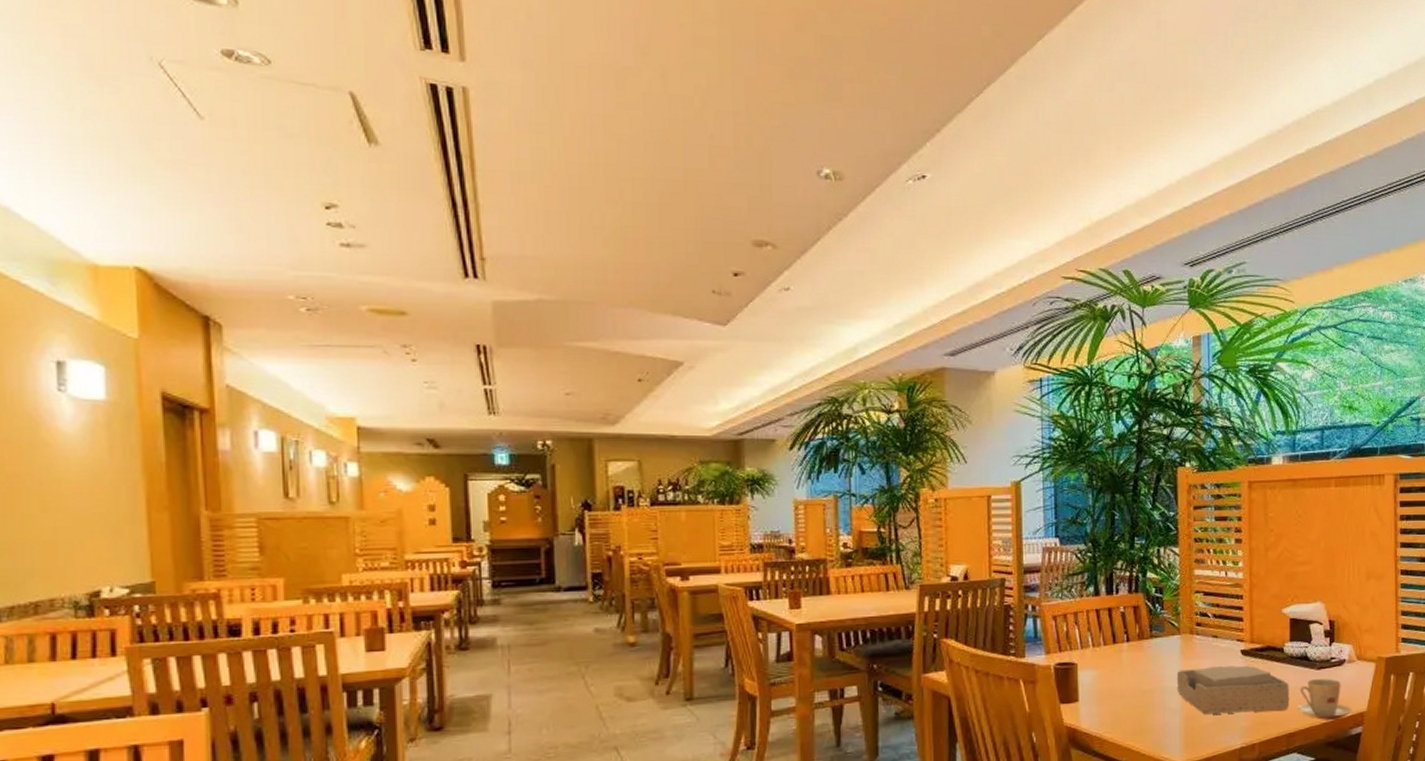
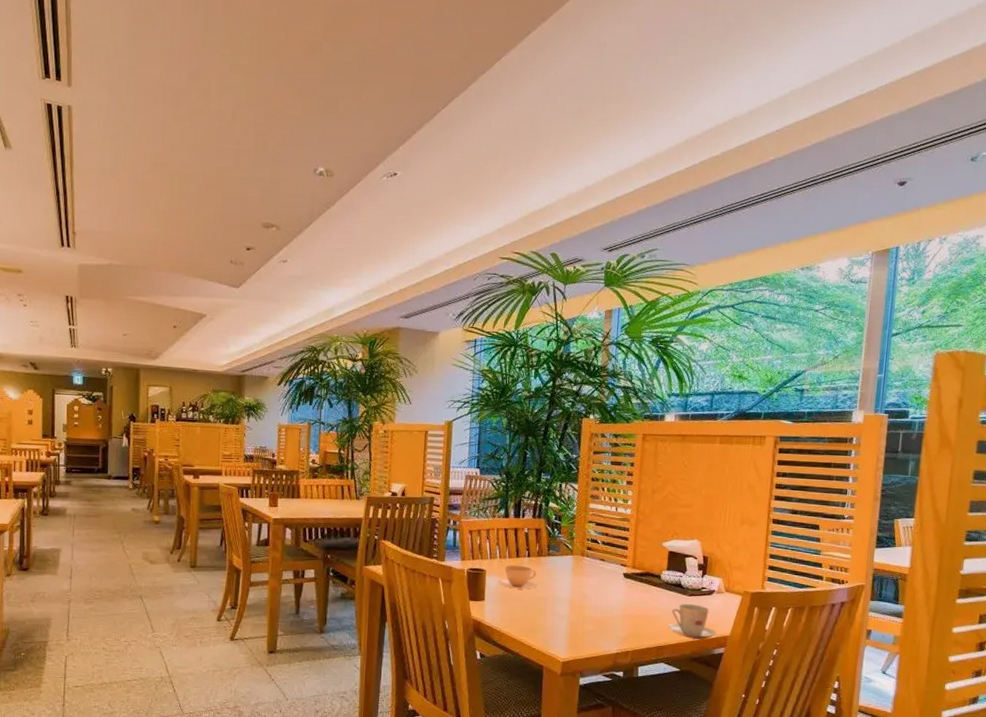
teacup: none [1094,653,1141,683] -> present [498,565,538,589]
napkin holder: present [1176,665,1290,715] -> none [566,584,663,626]

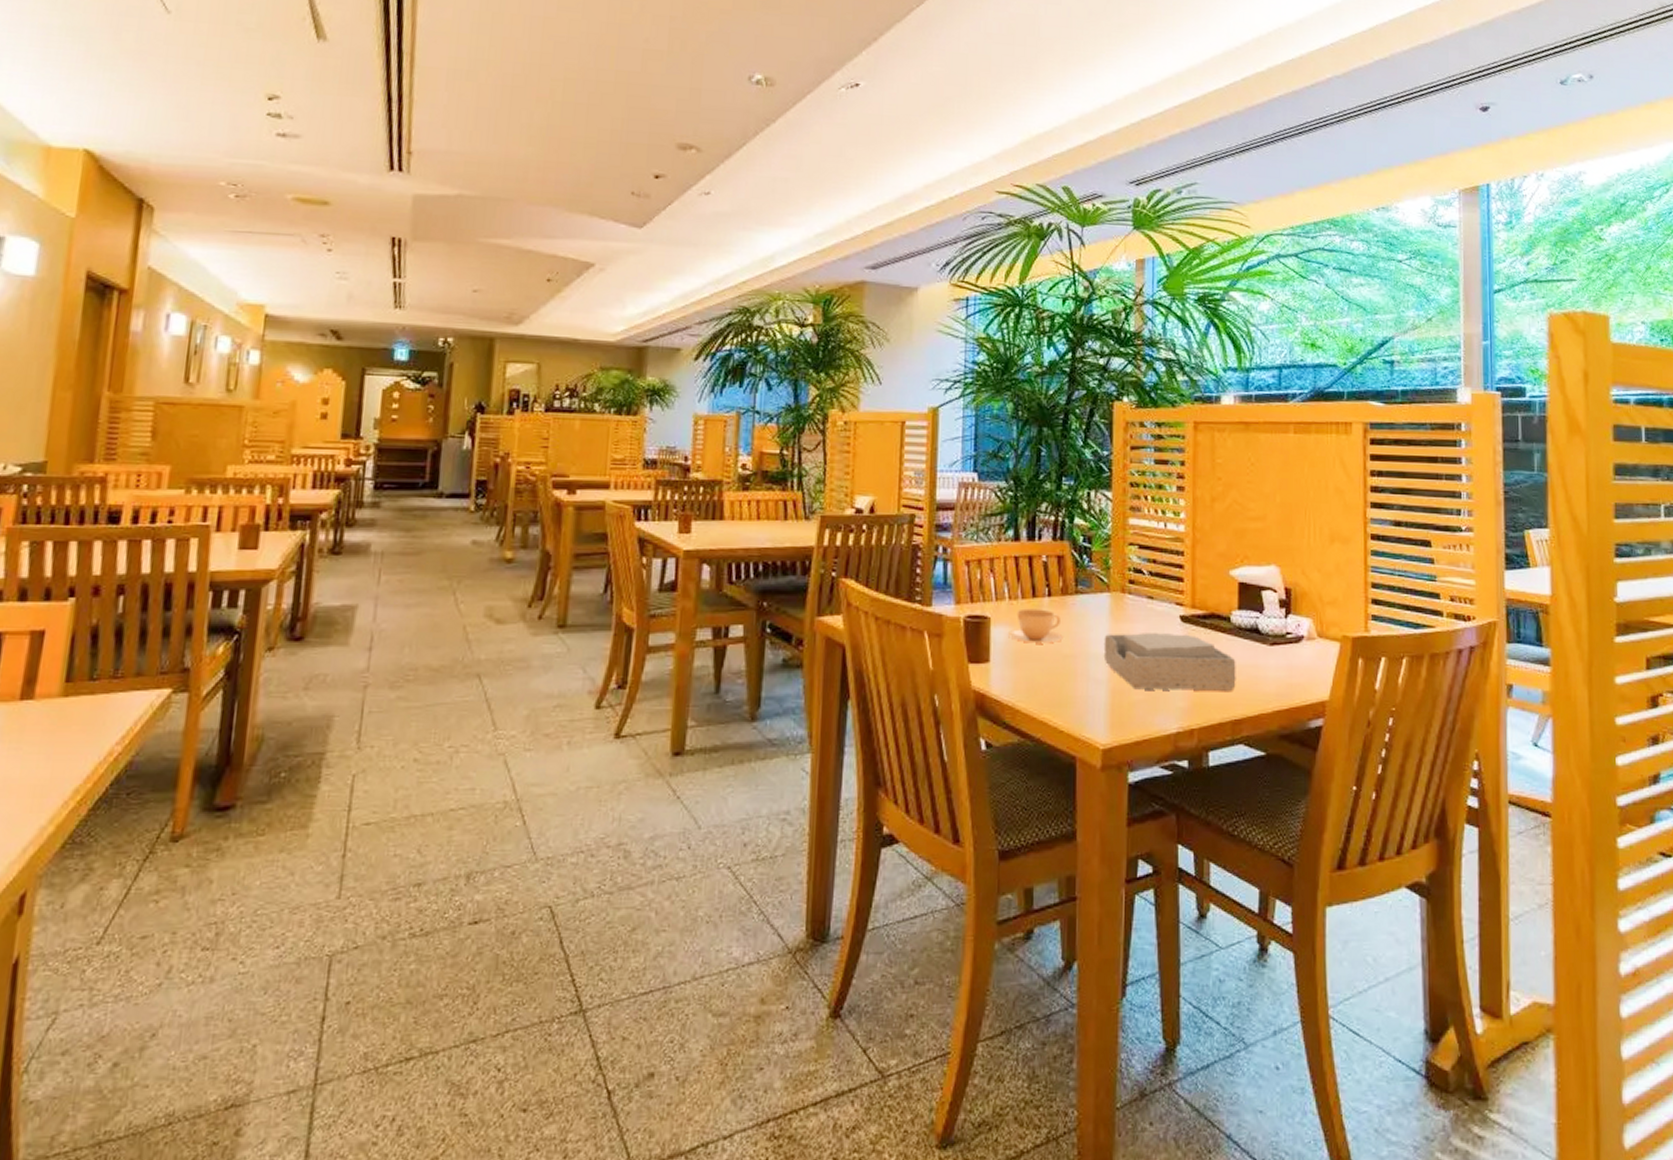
napkin holder: none [566,584,663,626] -> present [1103,633,1236,691]
teacup: present [668,603,718,639] -> none [1245,655,1313,707]

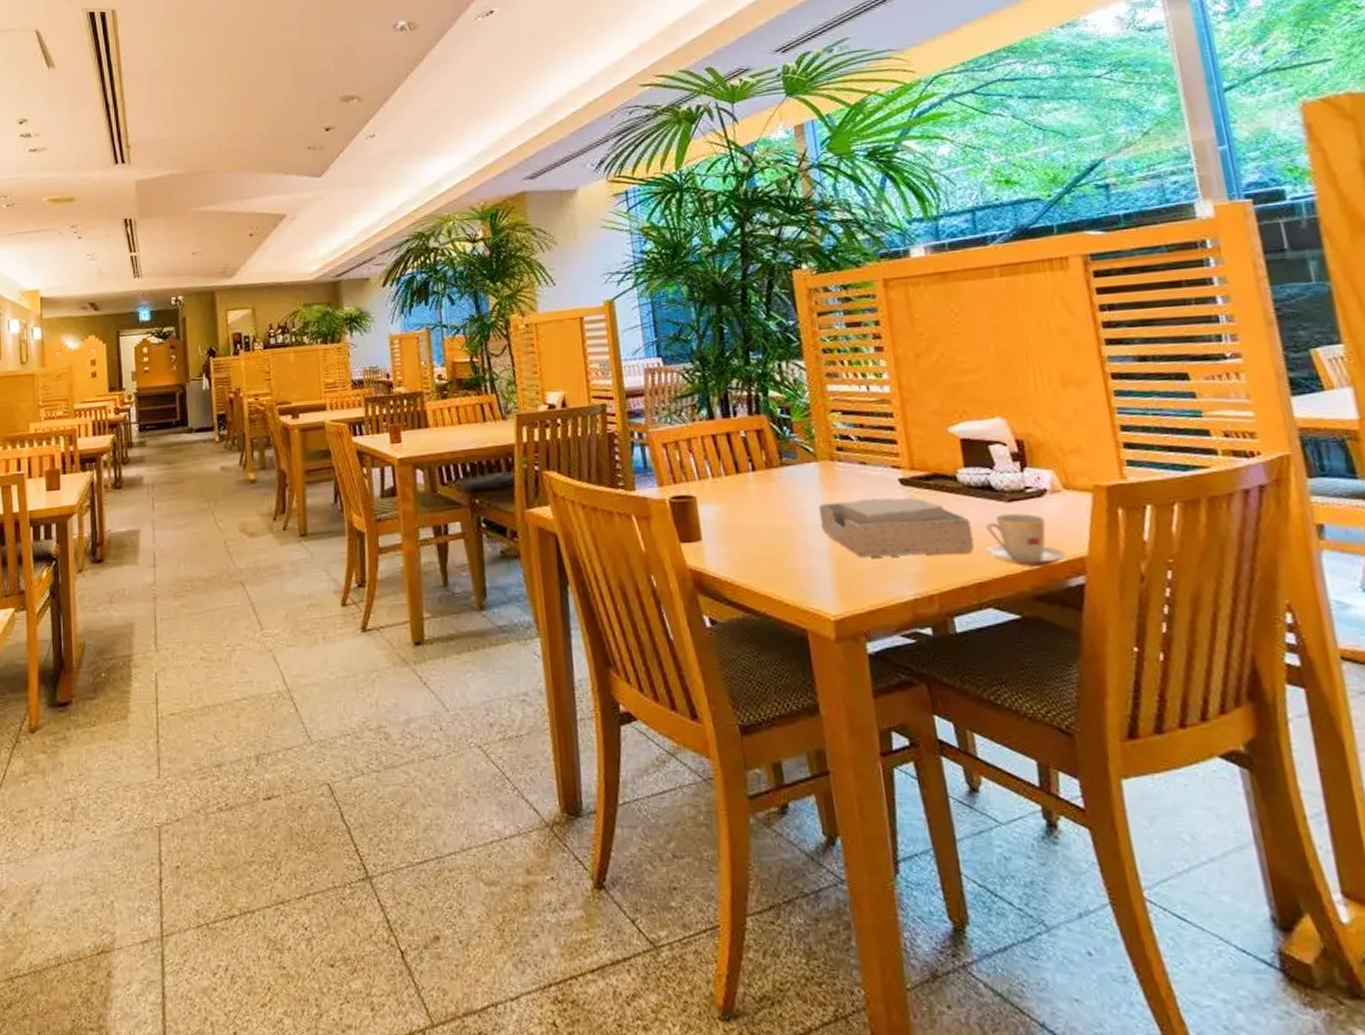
teacup: present [1008,608,1063,644] -> none [717,484,775,519]
teacup: none [1245,655,1313,707] -> present [985,513,1068,567]

